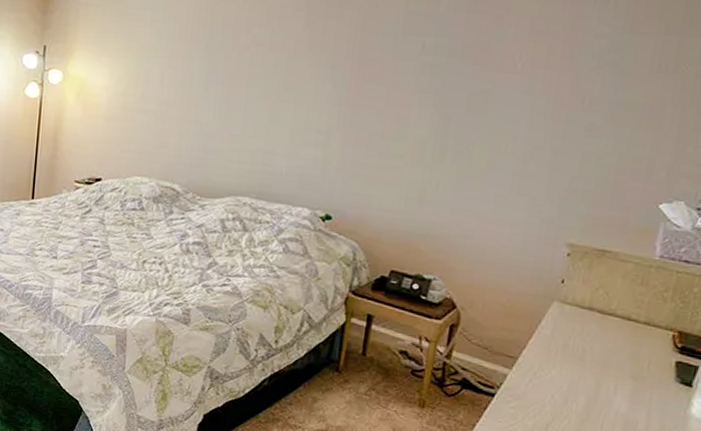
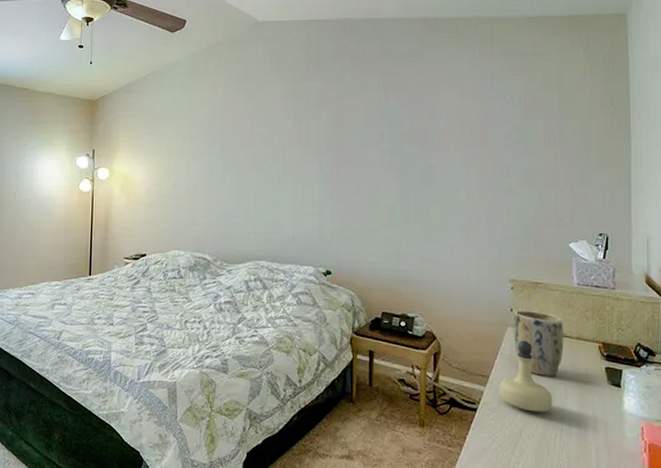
perfume bottle: none [527,318,598,407] -> present [499,339,553,412]
plant pot: none [558,282,631,366] -> present [514,310,564,376]

